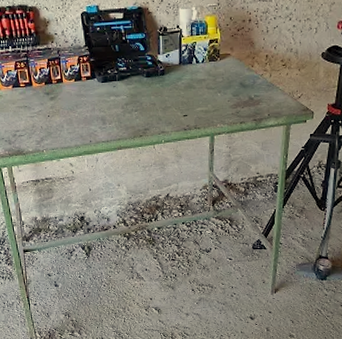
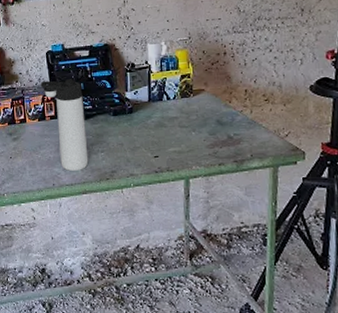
thermos bottle: none [76,41,123,130] -> present [40,79,89,172]

